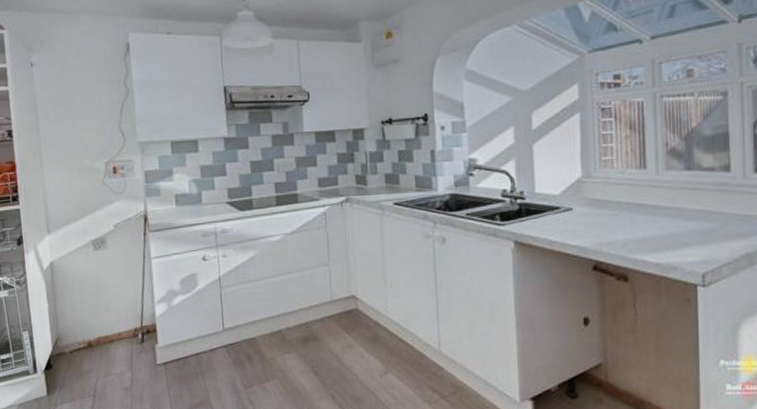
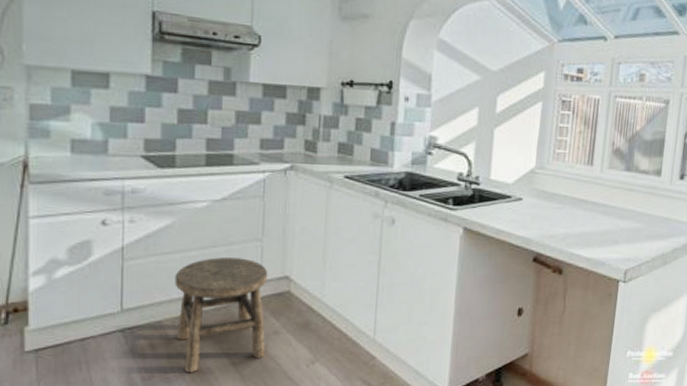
stool: none [261,281,343,382] -> present [174,257,268,373]

